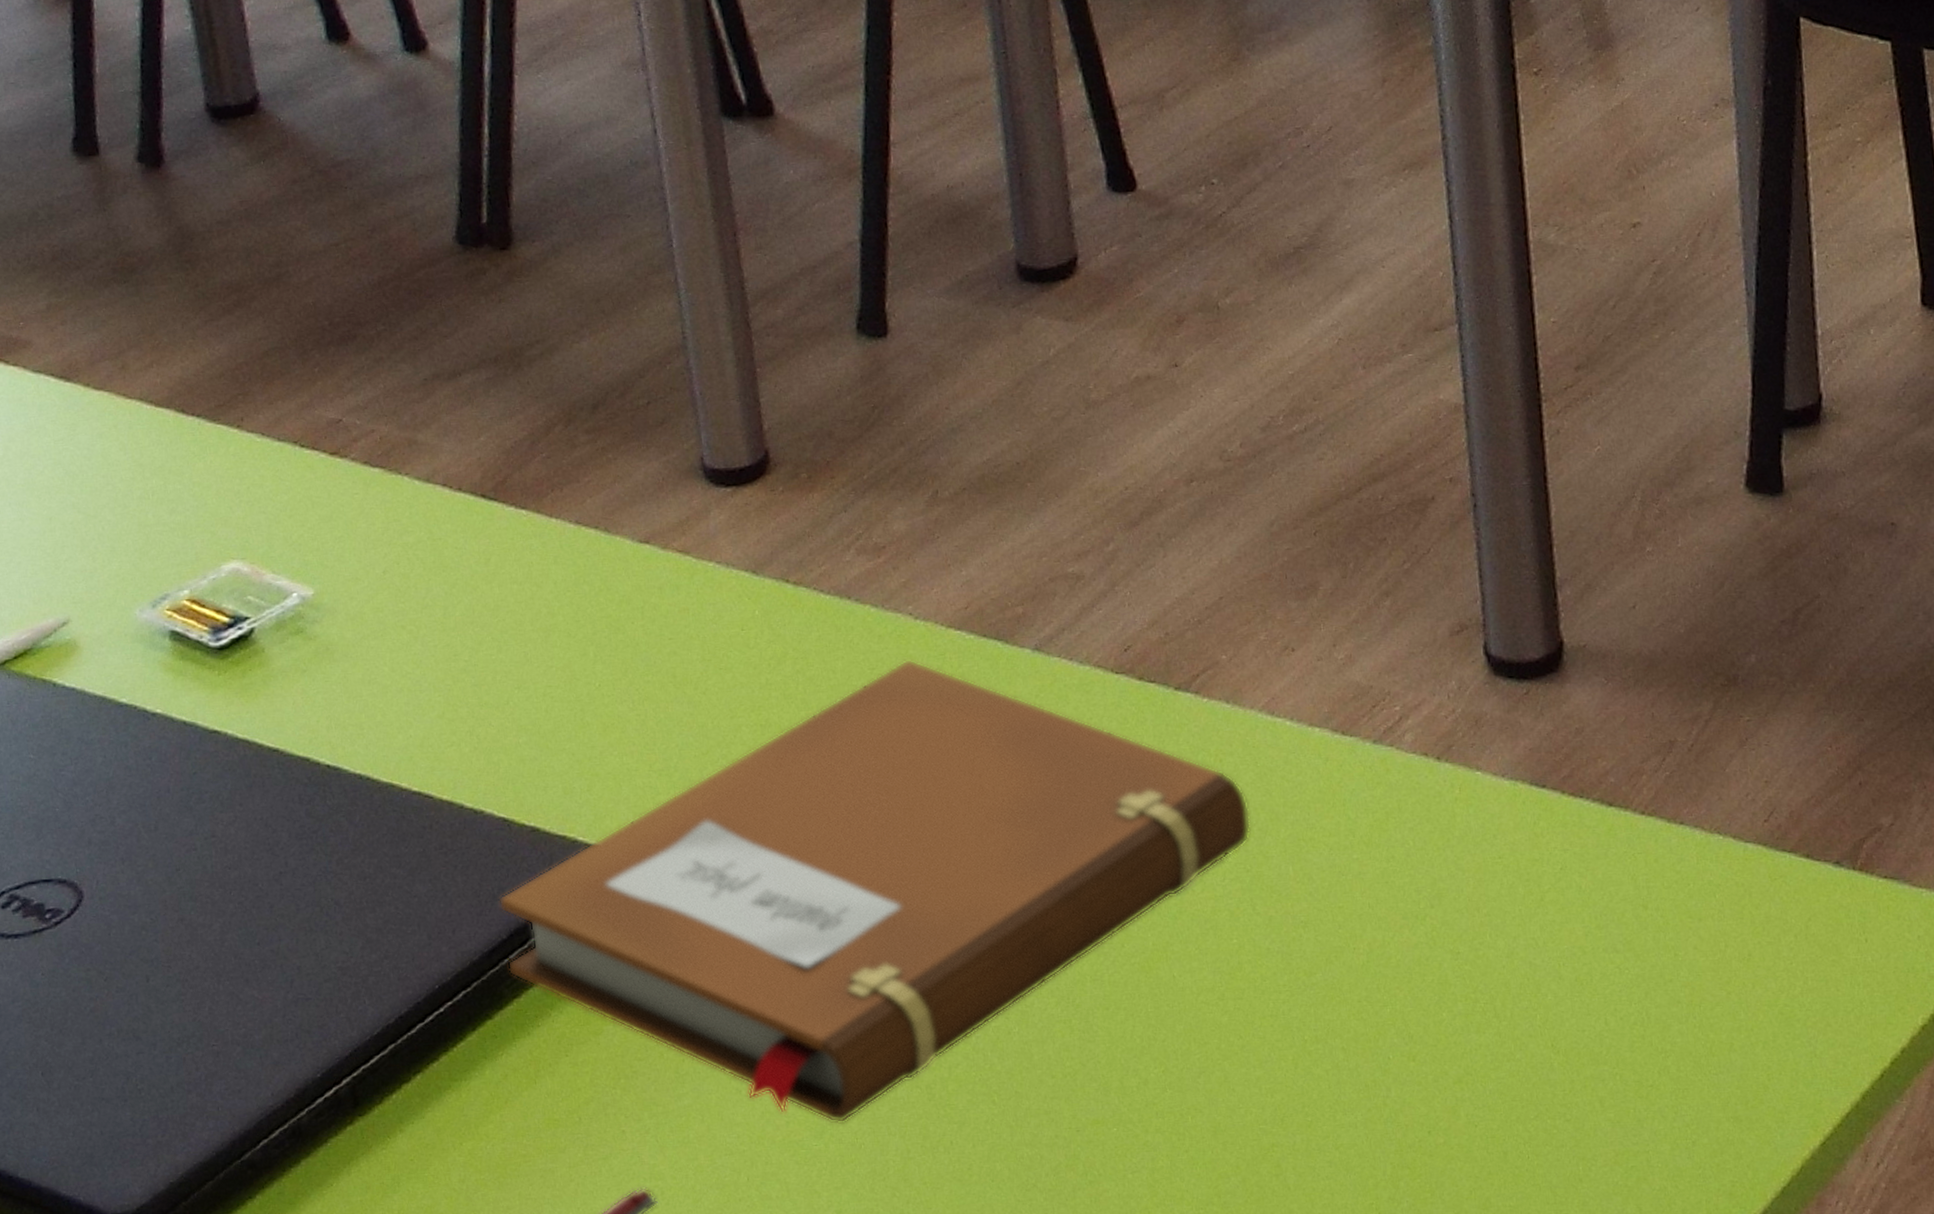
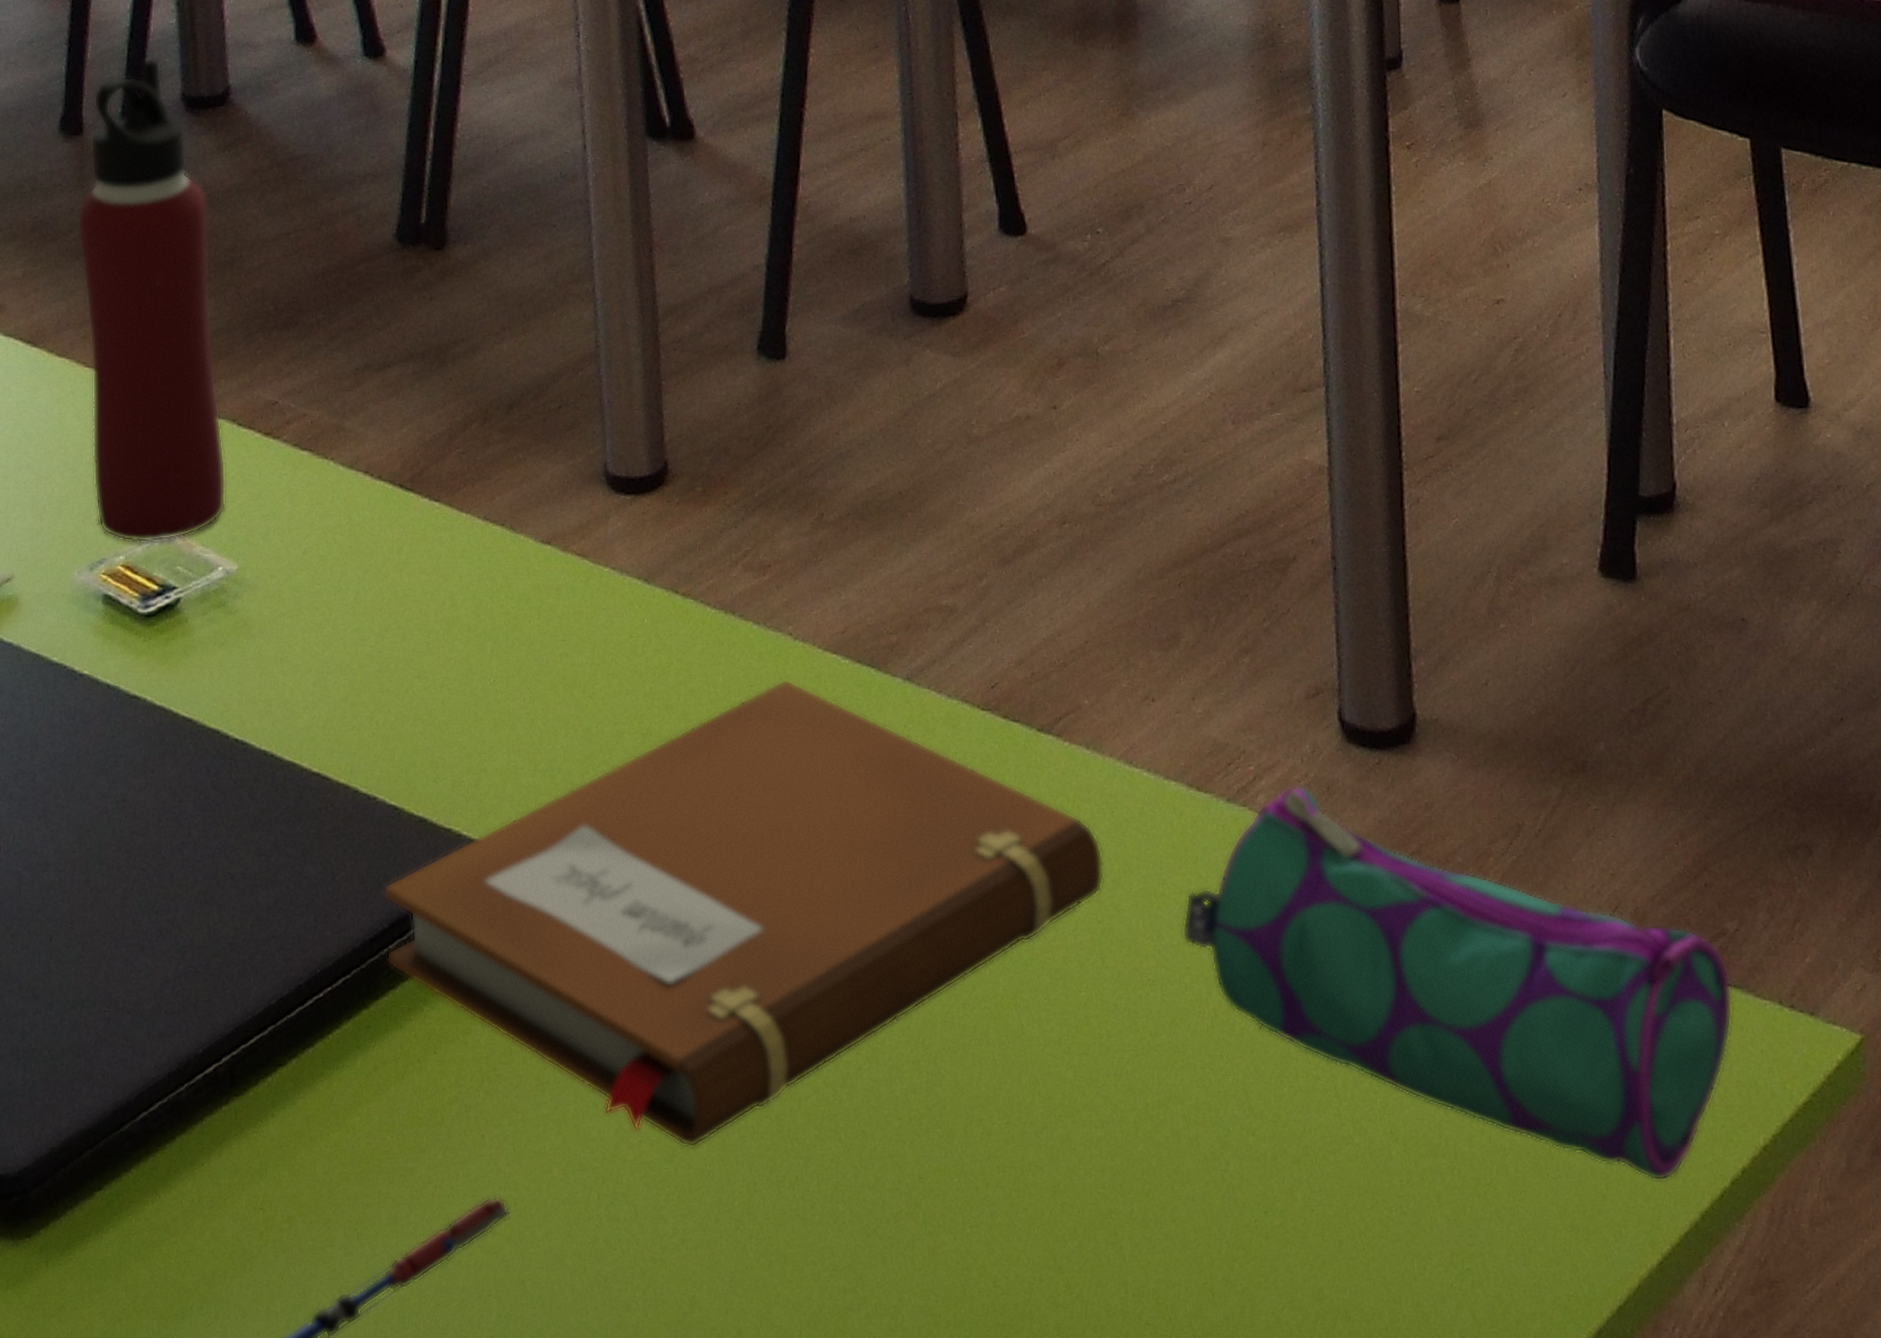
water bottle: none [101,67,295,576] -> present [77,57,226,543]
pencil case: none [1333,721,1890,1068] -> present [1182,785,1733,1182]

